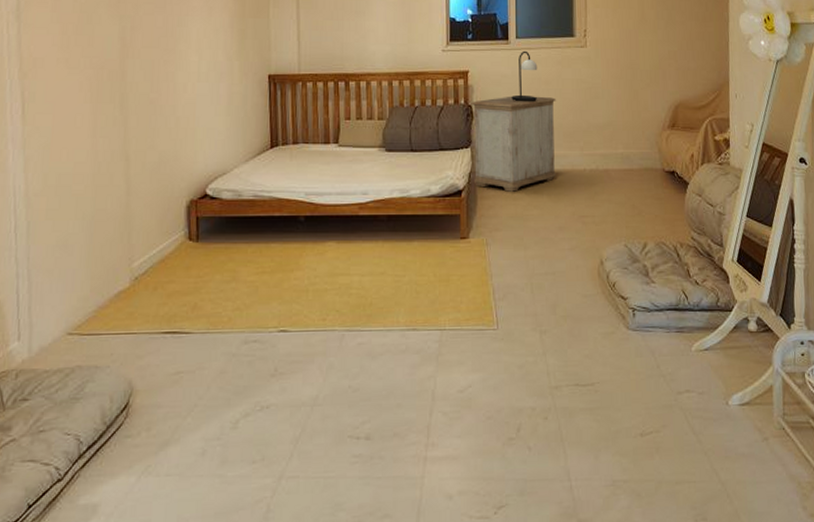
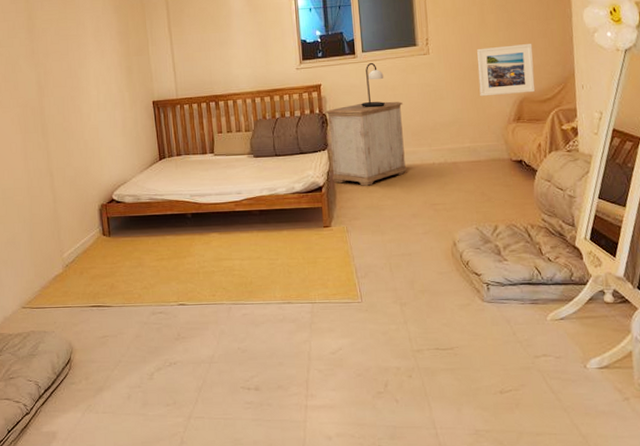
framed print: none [635,45,691,99] -> present [477,44,535,97]

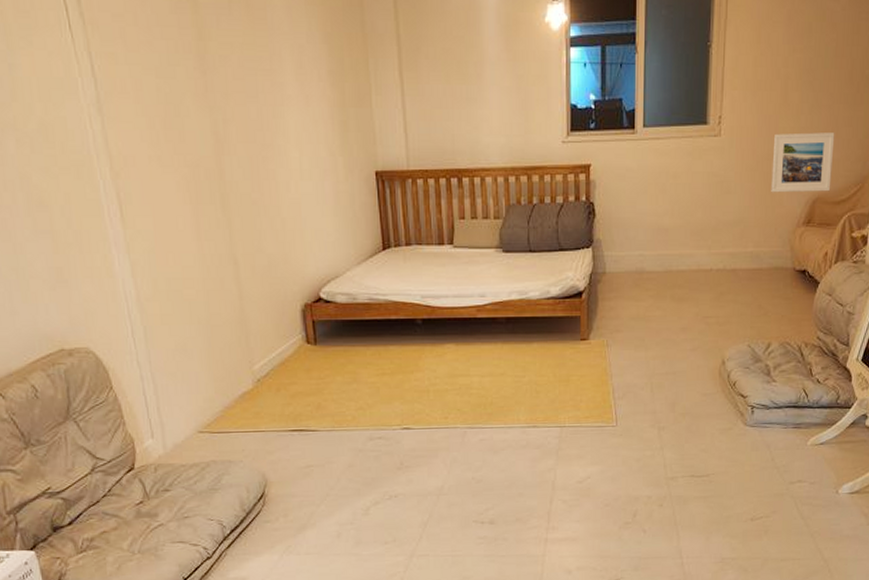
nightstand: present [324,101,407,186] -> none [592,191,684,293]
table lamp: present [361,62,385,108] -> none [636,141,666,198]

